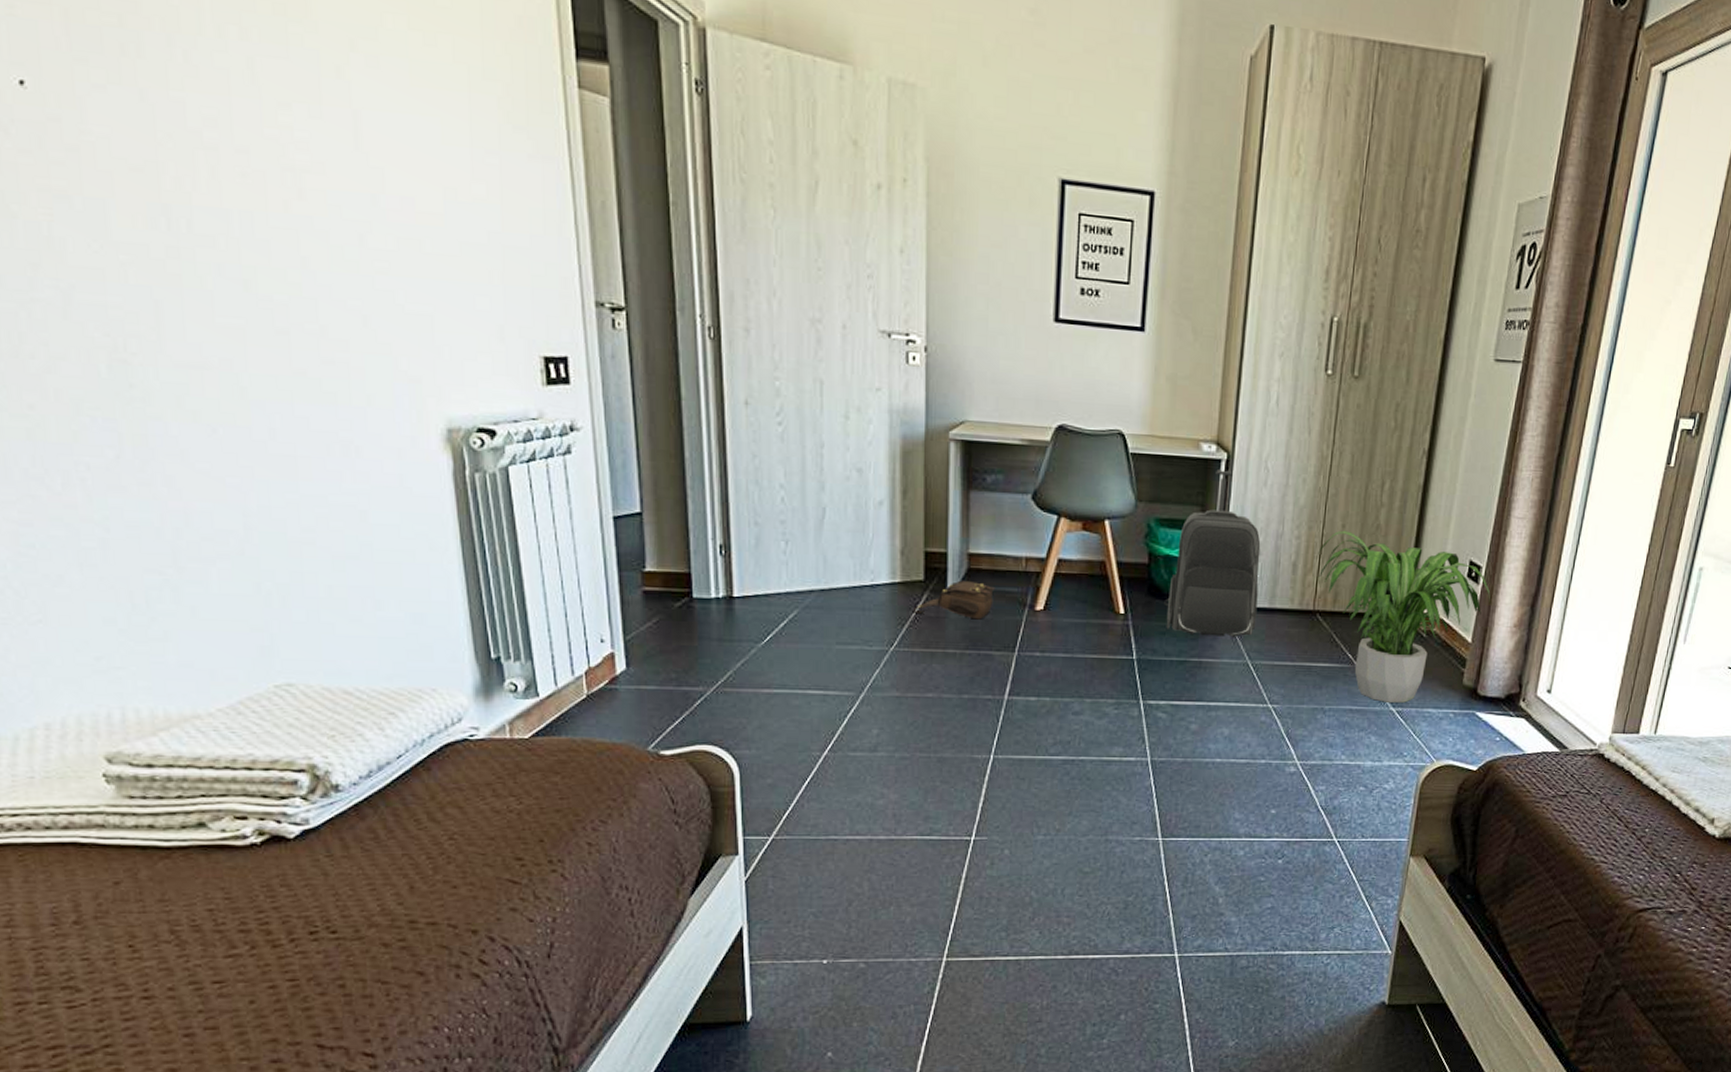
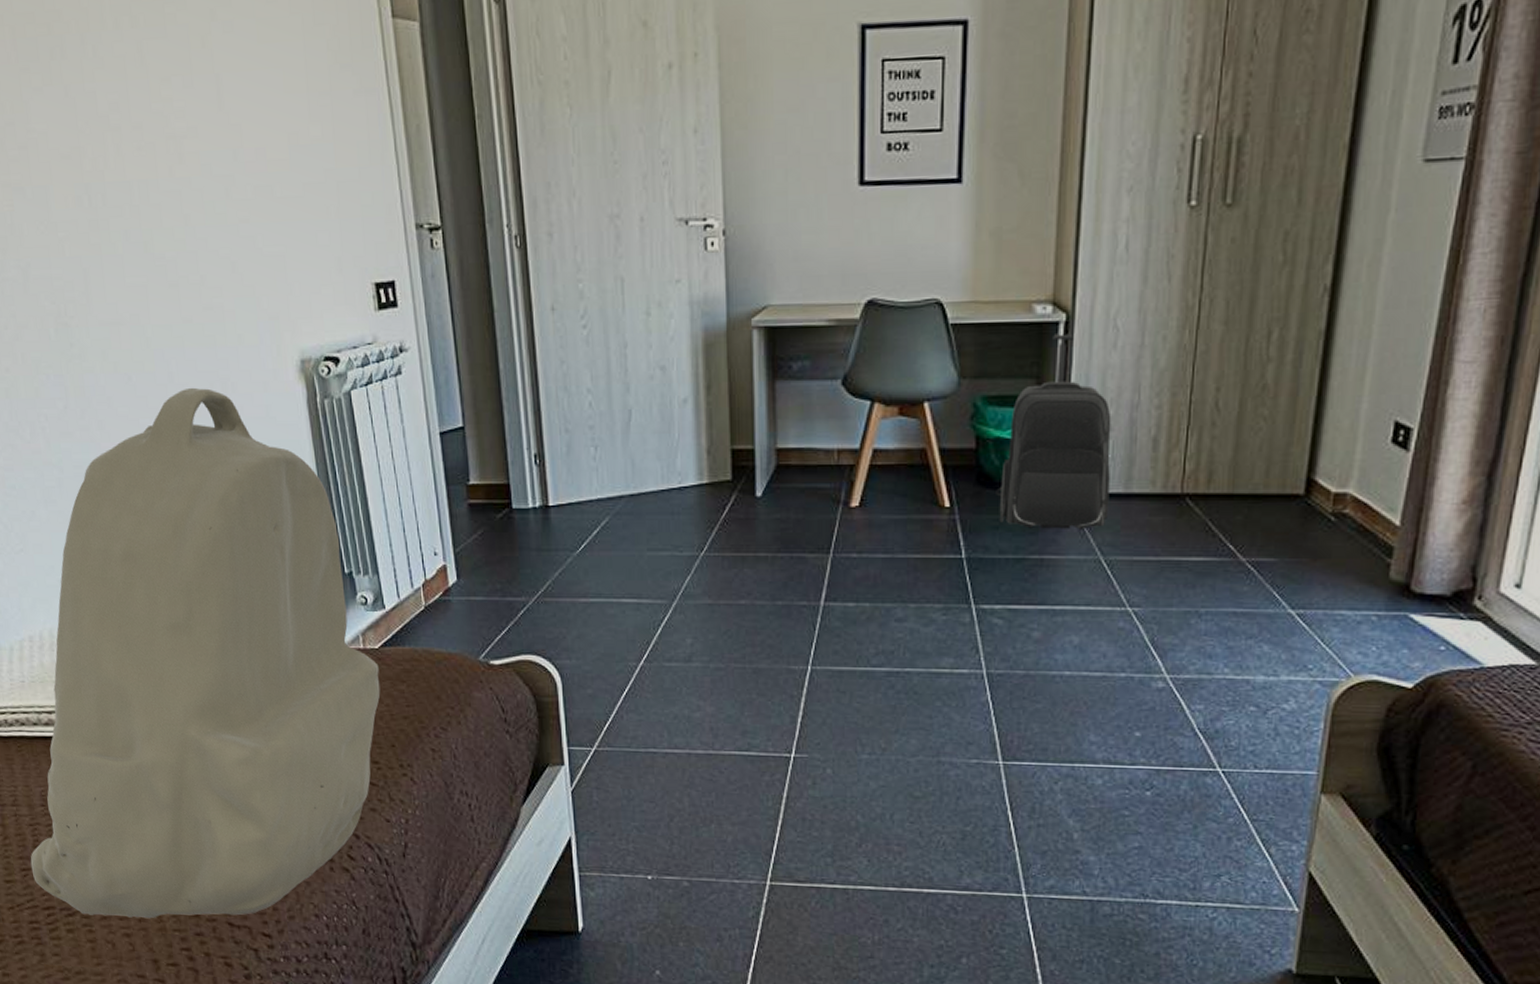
backpack: none [29,447,529,1051] -> present [30,387,381,919]
satchel: present [912,580,995,620] -> none [721,478,806,520]
potted plant: present [1316,530,1490,703] -> none [1183,394,1426,603]

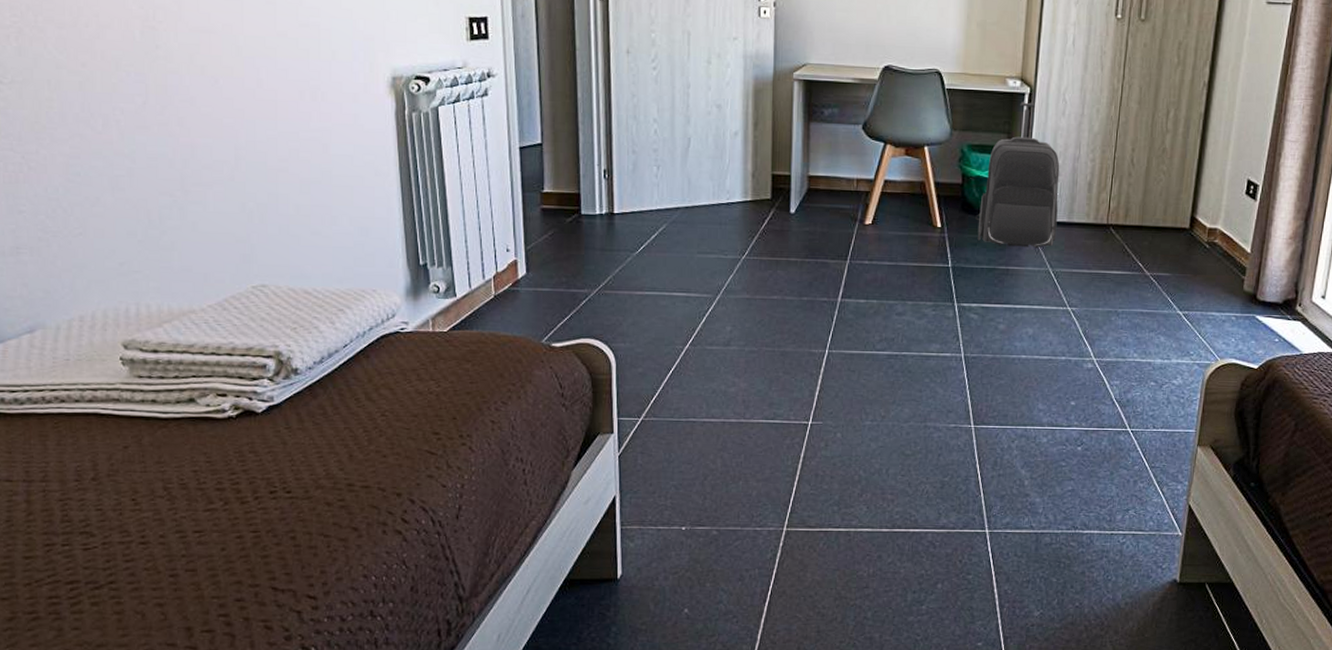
backpack: present [30,387,381,919] -> none [56,93,446,588]

